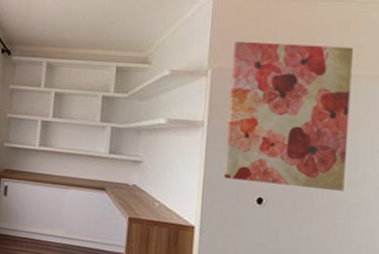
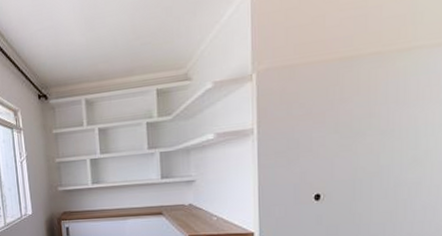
wall art: present [223,41,353,191] -> none [277,16,410,182]

